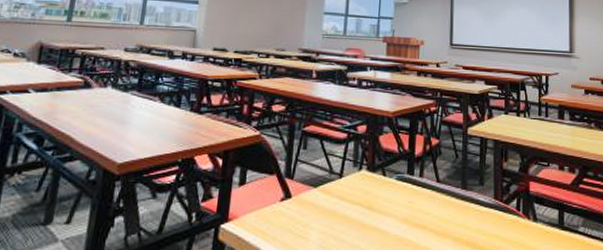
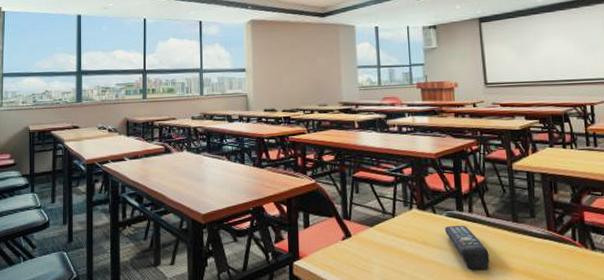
remote control: none [392,189,435,239] -> present [444,224,490,270]

